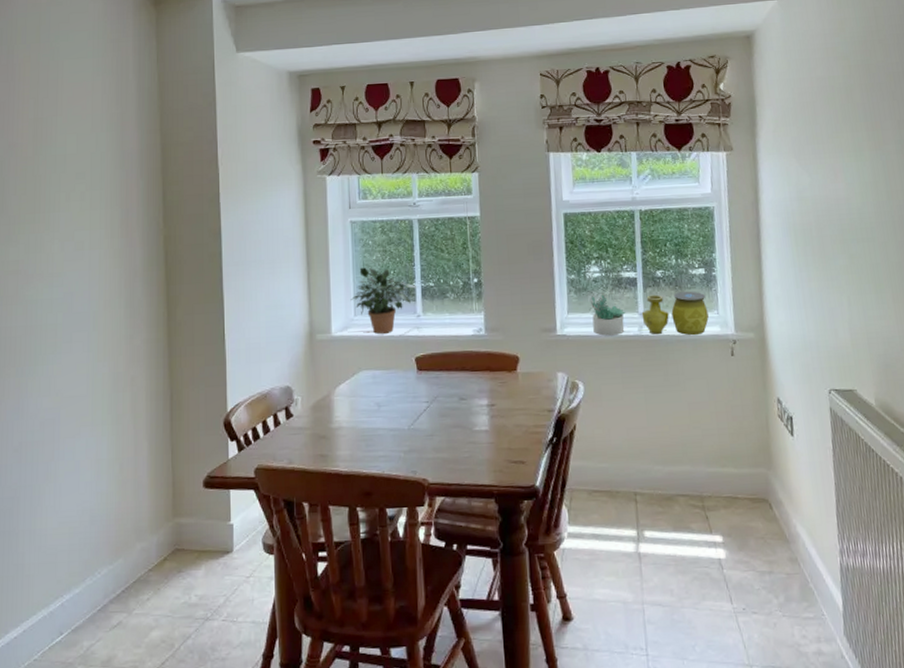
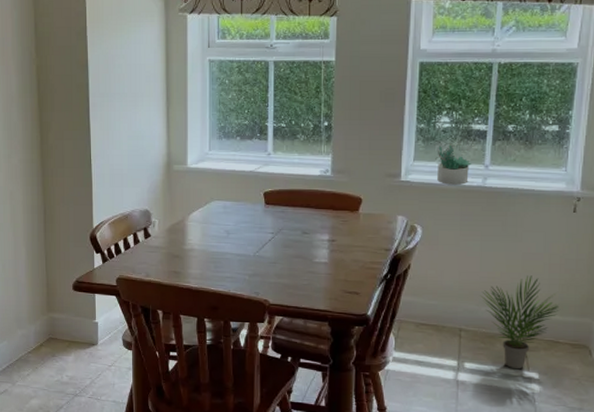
potted plant: present [350,267,417,335] -> none [206,105,270,169]
decorative vase: present [641,291,709,336] -> none [487,147,556,191]
potted plant: none [651,426,733,534] -> present [480,275,559,370]

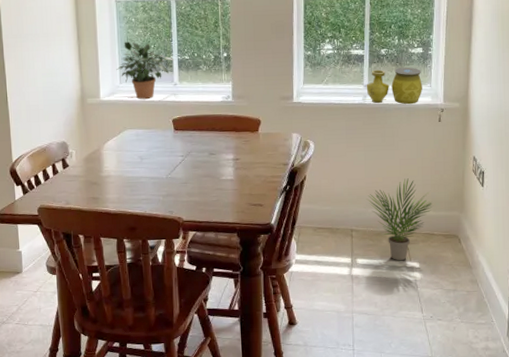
potted plant: none [206,105,270,169] -> present [116,41,175,100]
succulent plant: present [437,144,472,186] -> none [324,68,353,105]
decorative vase: none [487,147,556,191] -> present [366,67,422,105]

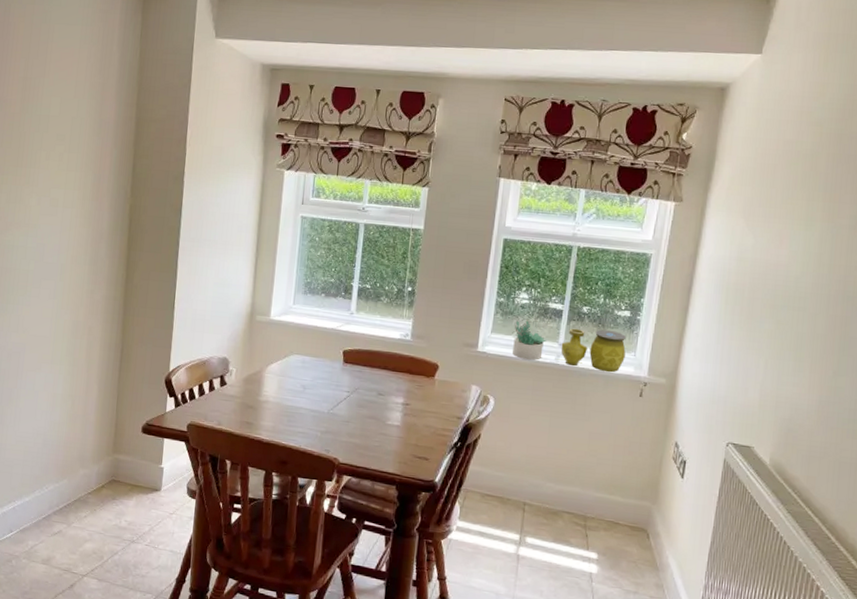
potted plant: present [116,41,175,100] -> none [291,261,355,326]
succulent plant: none [324,68,353,105] -> present [512,320,546,361]
potted plant: present [367,178,432,261] -> none [546,454,621,548]

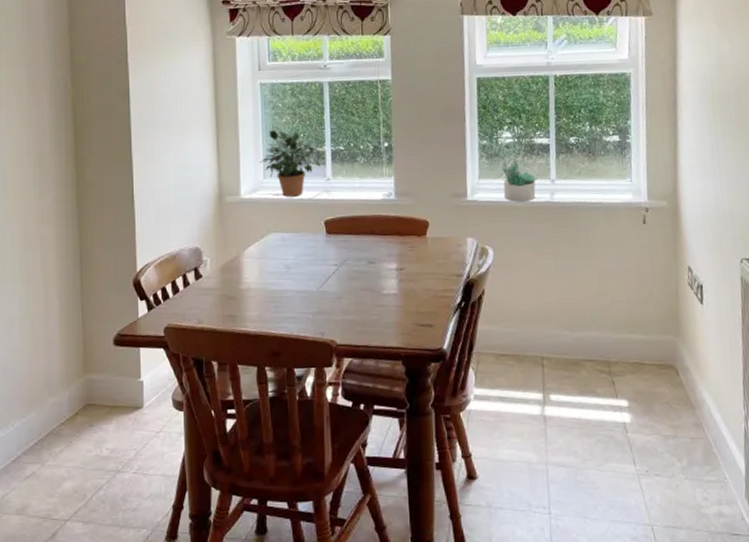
potted plant: none [291,261,355,326] -> present [259,130,327,198]
decorative vase: present [561,328,627,373] -> none [553,158,622,203]

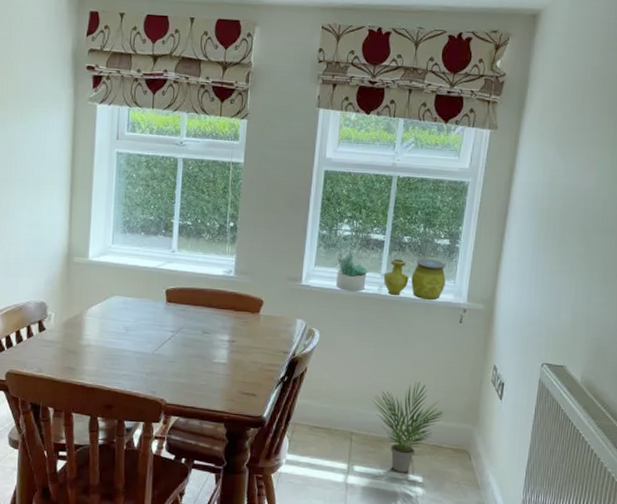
potted plant: present [259,130,327,198] -> none [109,198,175,265]
decorative vase: none [553,158,622,203] -> present [383,258,446,301]
potted plant: none [559,293,641,398] -> present [372,382,444,473]

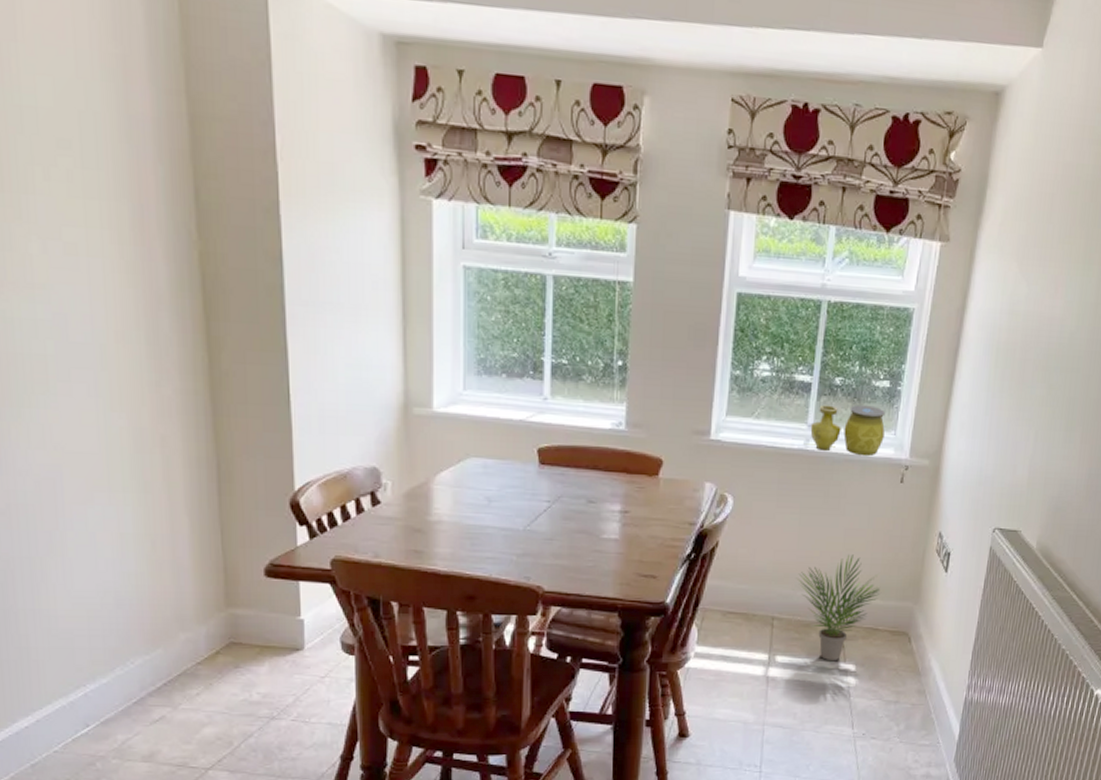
succulent plant: present [336,252,369,293] -> none [753,397,793,448]

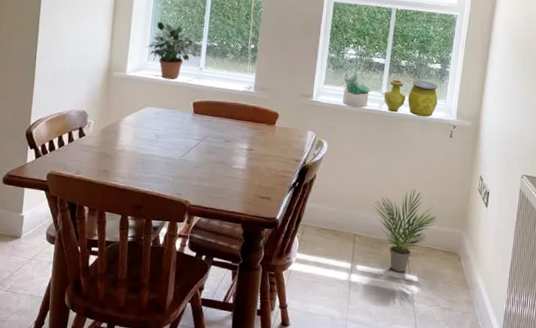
potted plant: none [459,329,546,417] -> present [146,22,203,80]
succulent plant: none [753,397,793,448] -> present [343,73,371,109]

